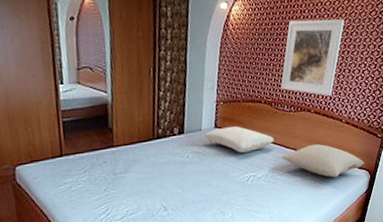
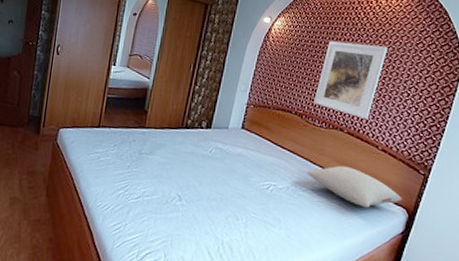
pillow: present [205,126,274,153] -> none [231,130,300,160]

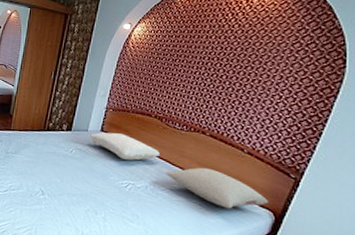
pillow: none [231,130,300,160] -> present [90,132,160,161]
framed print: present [314,41,388,119] -> none [174,44,258,122]

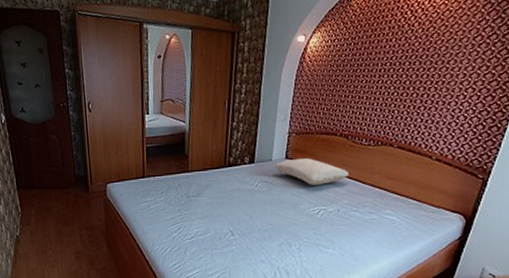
pillow: present [166,167,269,209] -> none [356,181,459,219]

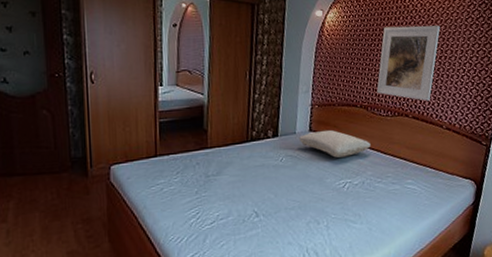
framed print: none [359,46,440,130] -> present [376,25,440,101]

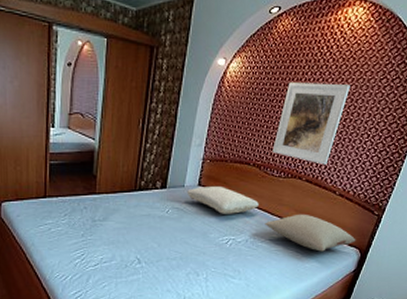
pillow: none [379,150,470,187] -> present [265,213,356,252]

